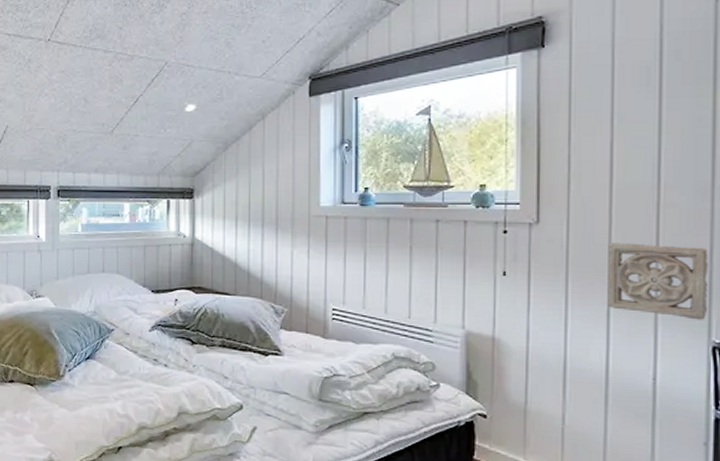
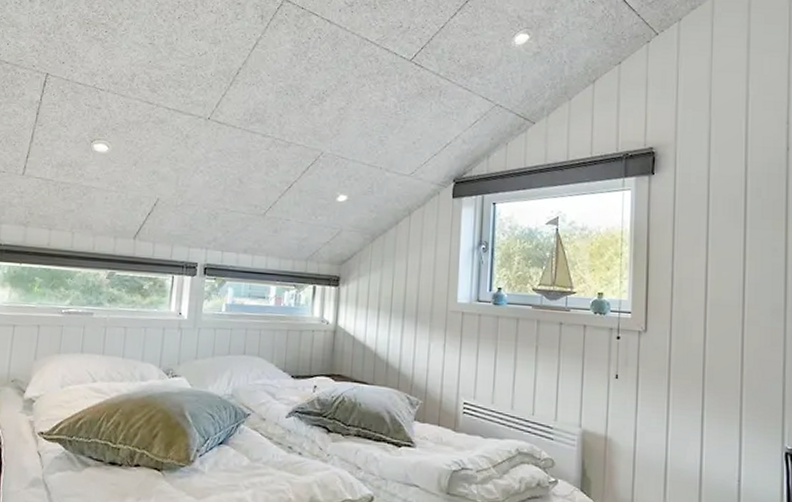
wall ornament: present [607,242,708,320] -> none [702,353,781,428]

